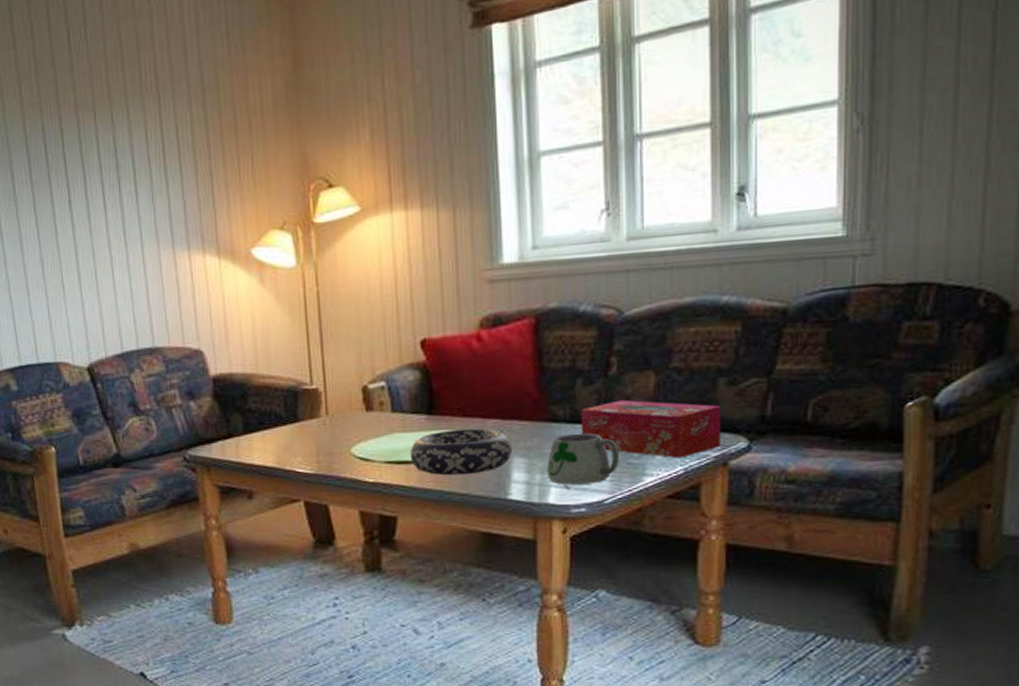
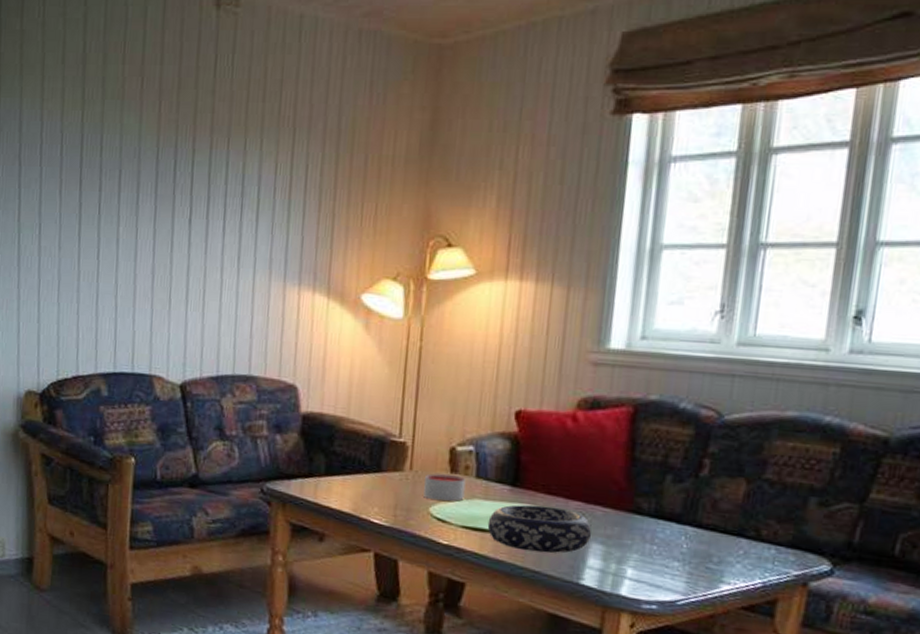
candle: none [342,413,383,441] -> present [423,473,466,502]
mug: present [546,432,619,490] -> none [622,528,699,584]
tissue box: present [580,399,720,458] -> none [663,502,808,571]

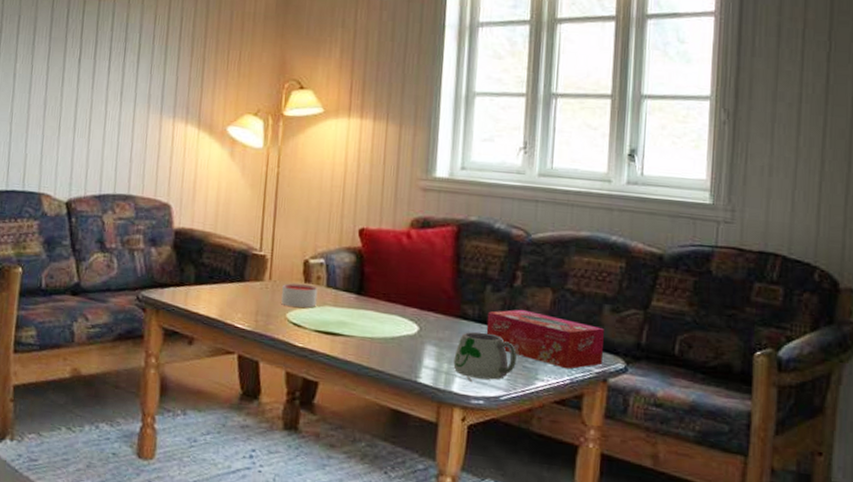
decorative bowl: present [487,504,592,553] -> none [337,311,427,355]
mug: none [622,528,699,584] -> present [453,331,517,382]
tissue box: none [663,502,808,571] -> present [486,309,604,369]

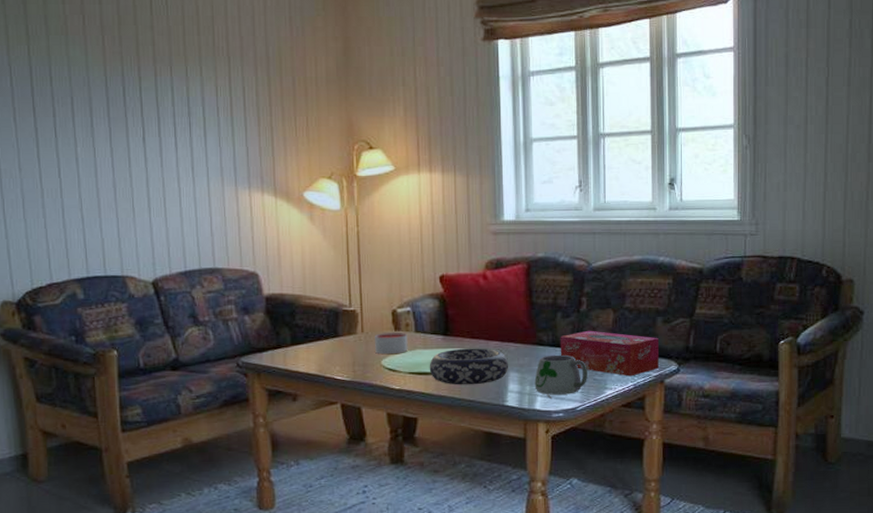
decorative bowl: none [337,311,427,355] -> present [429,348,509,385]

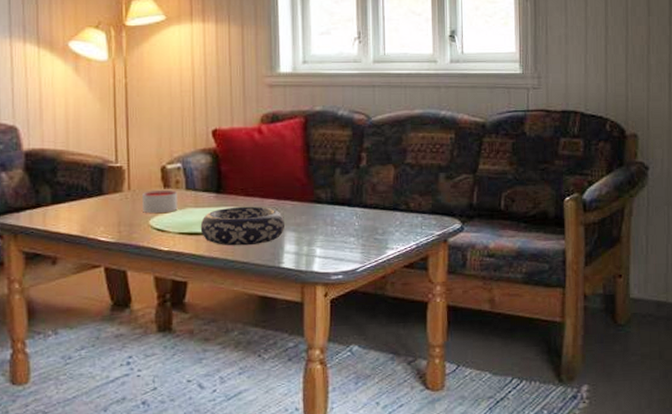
mug: present [534,354,587,399] -> none [312,213,368,260]
tissue box: present [560,330,659,377] -> none [339,187,442,236]

